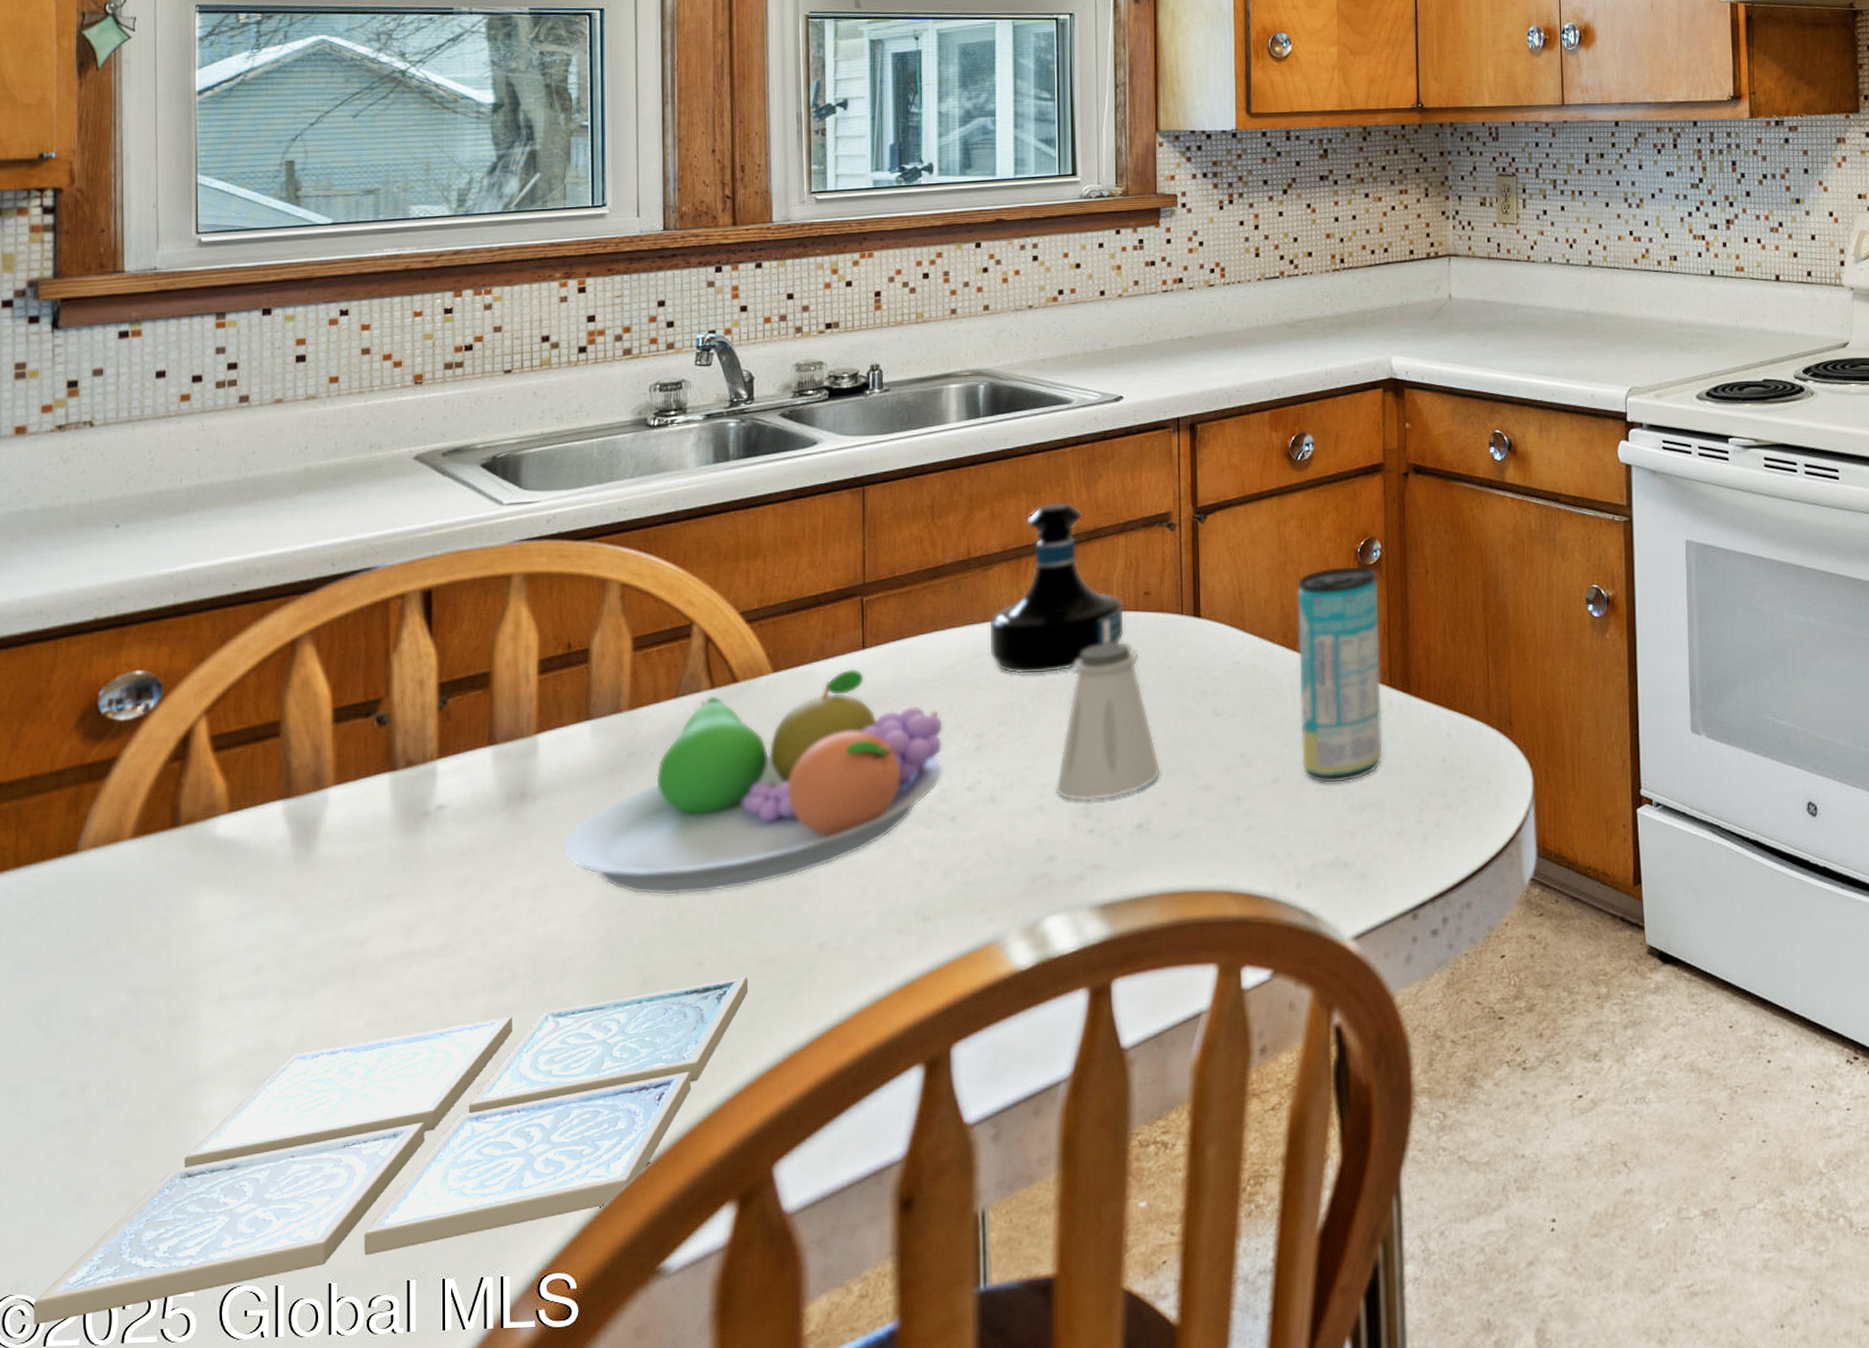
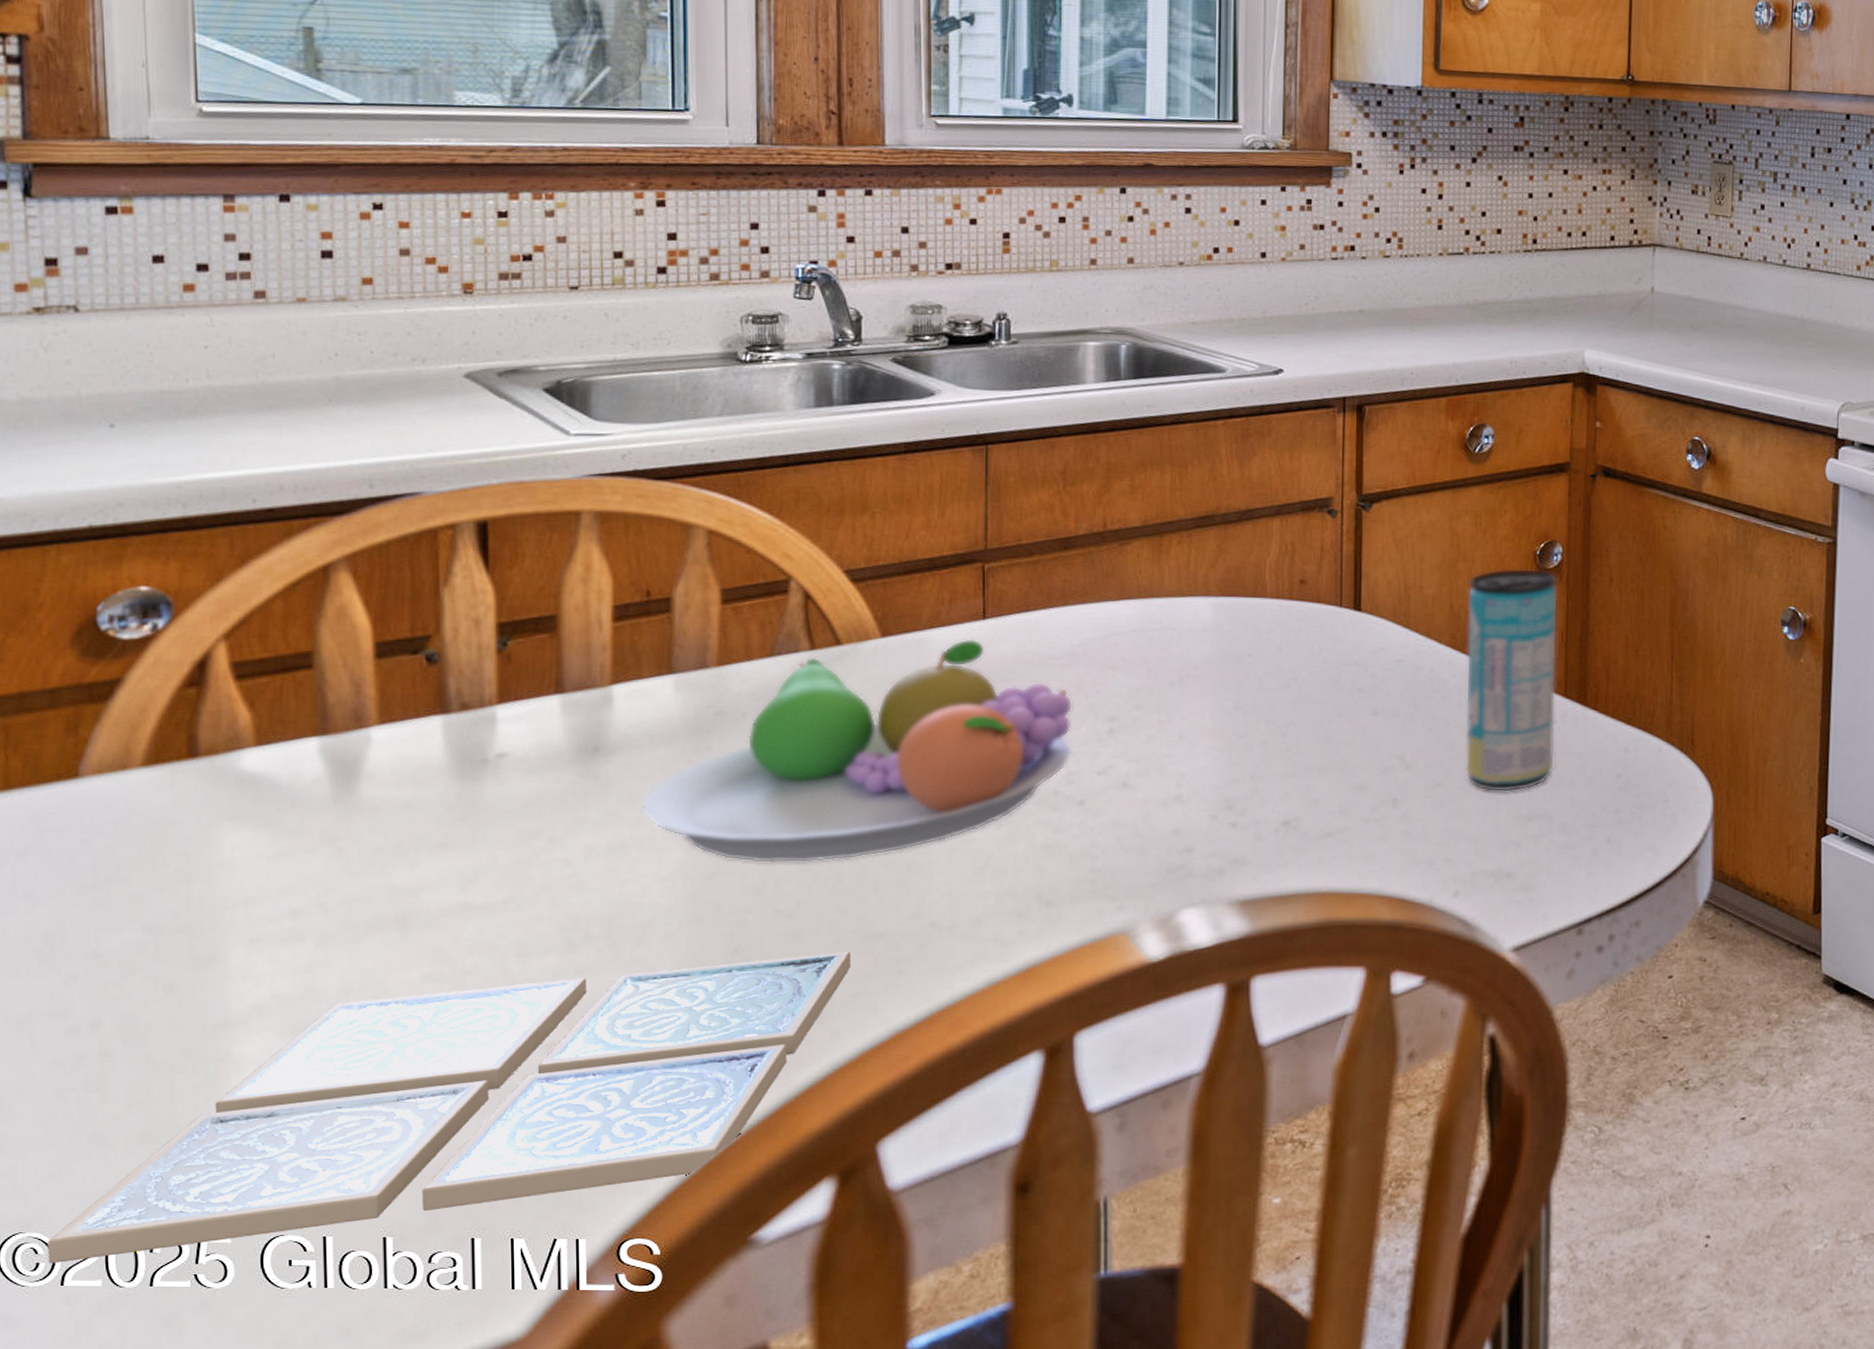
tequila bottle: present [988,501,1125,675] -> none [1124,477,1278,659]
saltshaker: present [1055,641,1161,802] -> none [1194,630,1312,794]

